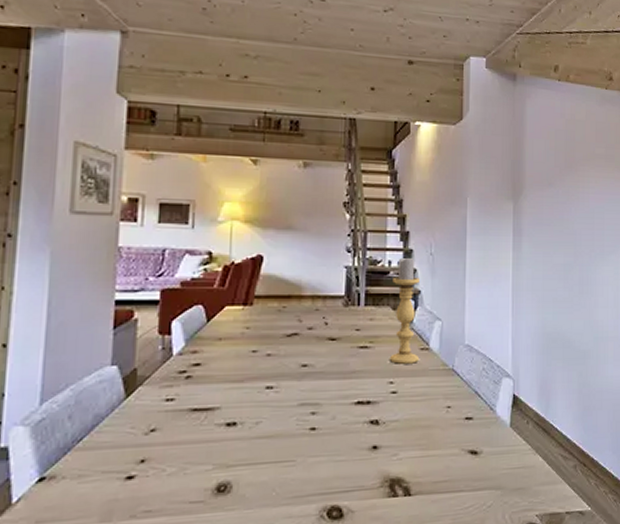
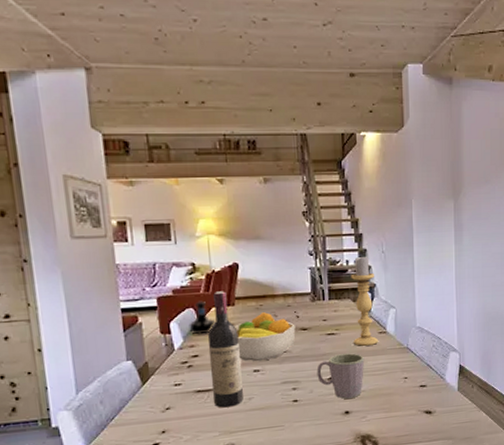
tequila bottle: none [194,298,228,338] -> present [189,302,216,335]
wine bottle: none [212,287,253,433] -> present [208,291,243,408]
fruit bowl: none [249,316,322,376] -> present [235,312,296,362]
mug: none [342,372,400,430] -> present [316,353,364,399]

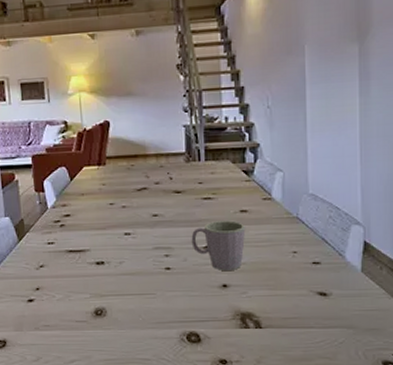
tequila bottle: present [189,302,216,335] -> none [61,161,87,194]
wine bottle: present [208,291,243,408] -> none [80,150,114,270]
fruit bowl: present [235,312,296,362] -> none [106,173,169,224]
candle holder: present [351,256,378,346] -> none [230,112,262,213]

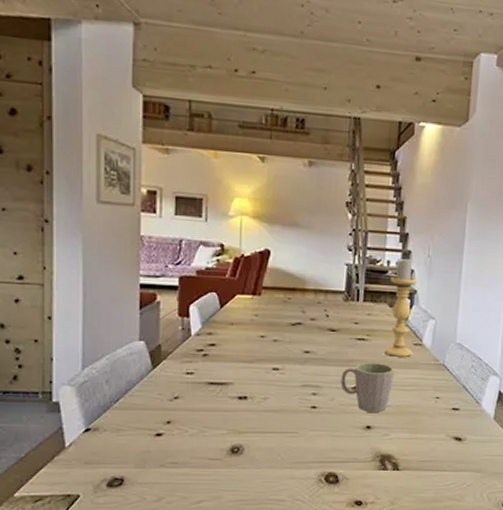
candle holder: none [230,112,262,213] -> present [385,258,416,357]

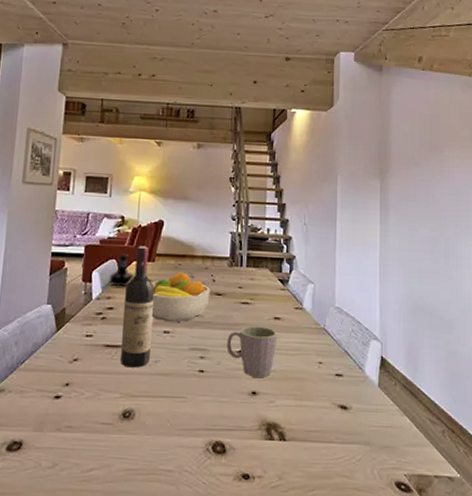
tequila bottle: none [209,287,239,322] -> present [109,254,135,287]
wine bottle: none [226,278,261,405] -> present [121,246,154,368]
fruit bowl: none [258,306,324,360] -> present [151,272,210,323]
candle holder: present [385,258,416,357] -> none [268,226,294,321]

